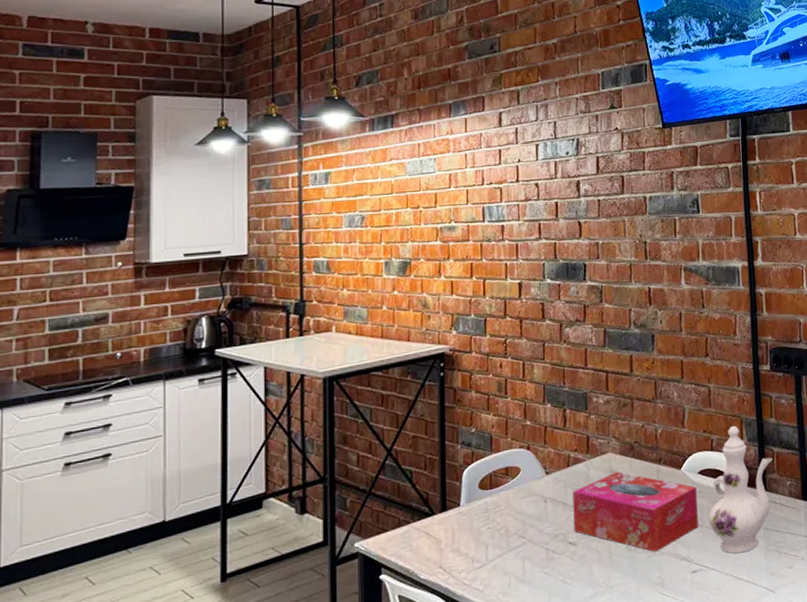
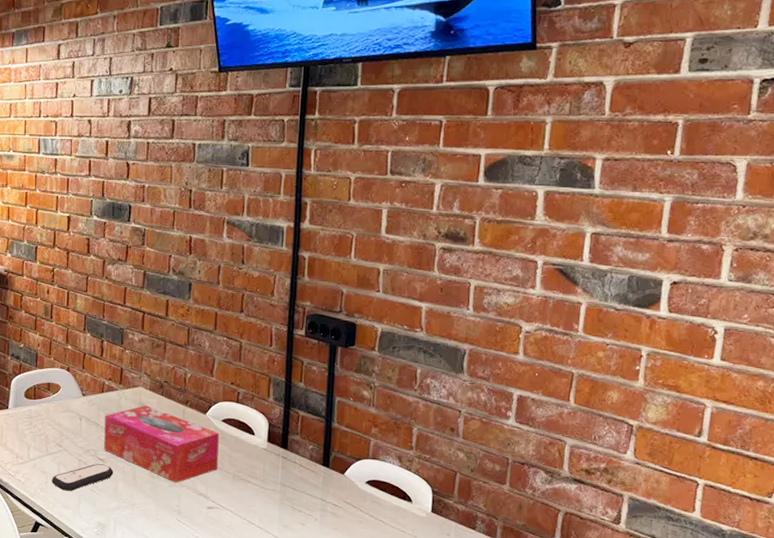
remote control: none [516,548,587,590] -> present [52,464,114,491]
ewer: present [709,425,772,554] -> none [228,383,297,501]

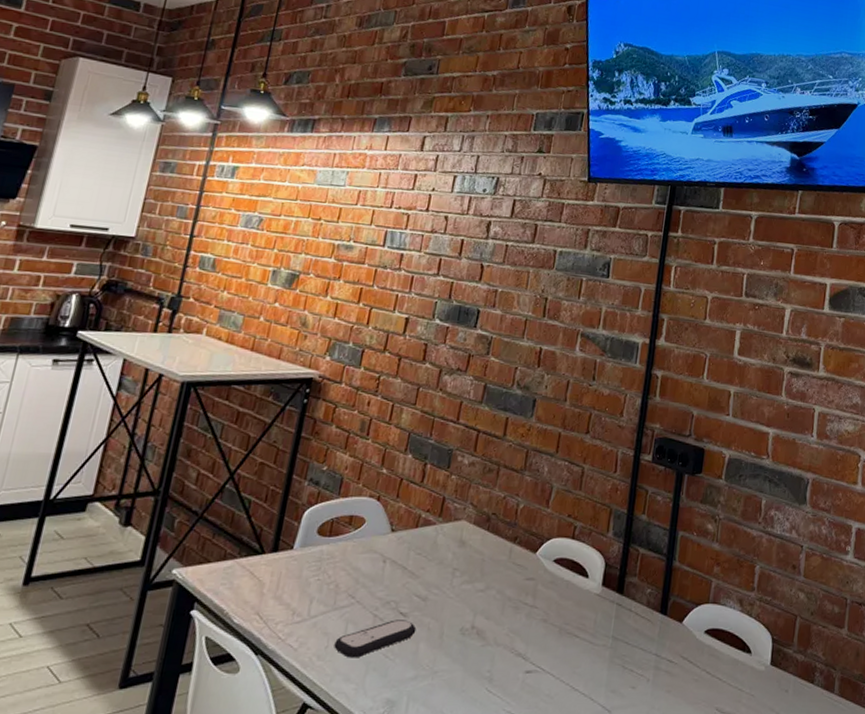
tissue box: present [104,405,219,483] -> none [408,542,549,641]

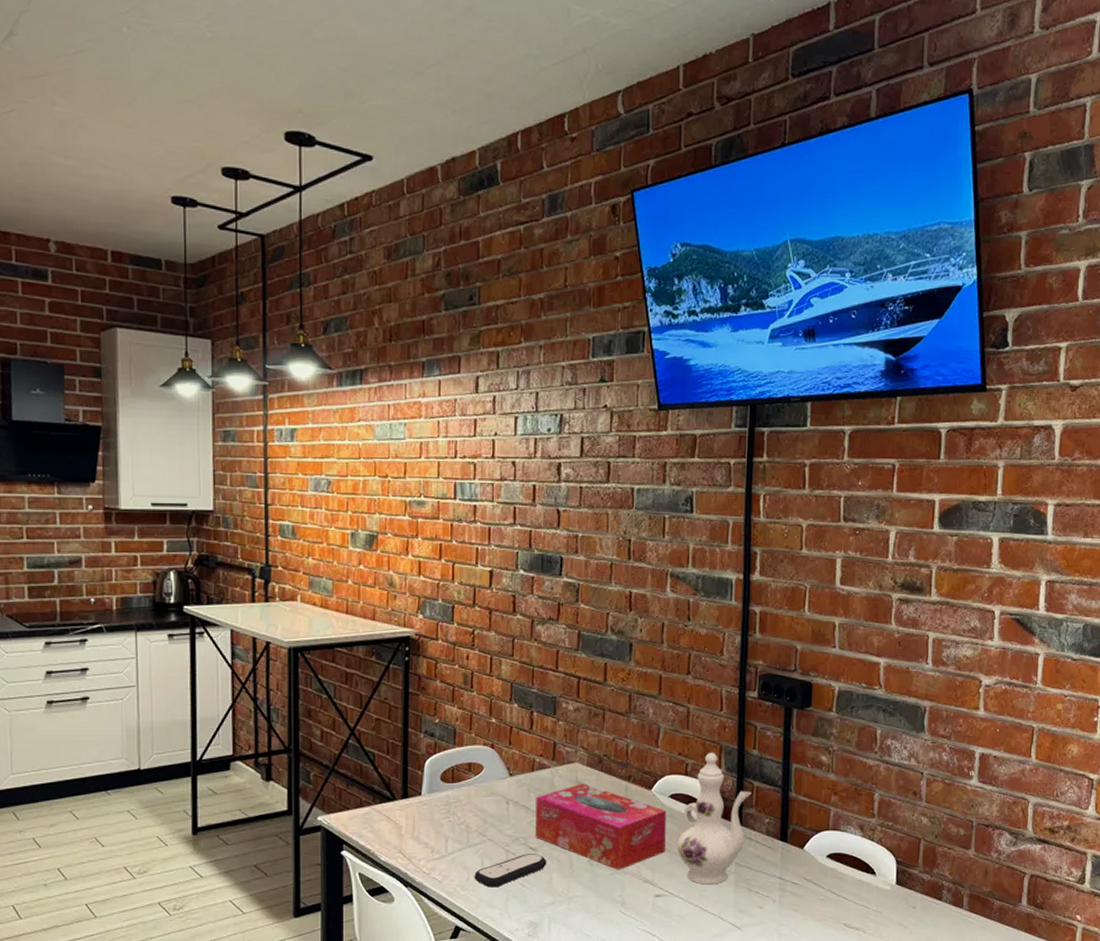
tissue box: none [408,542,549,641] -> present [535,783,666,870]
ewer: none [554,515,636,661] -> present [677,752,751,885]

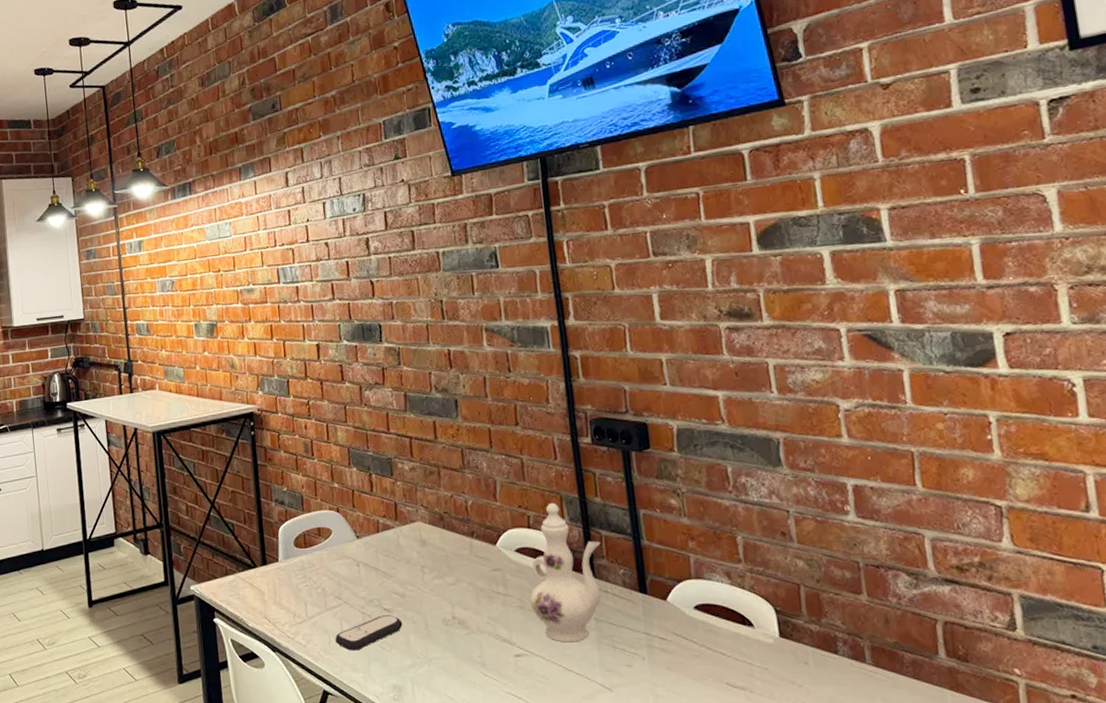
tissue box: present [535,783,666,870] -> none [384,541,519,629]

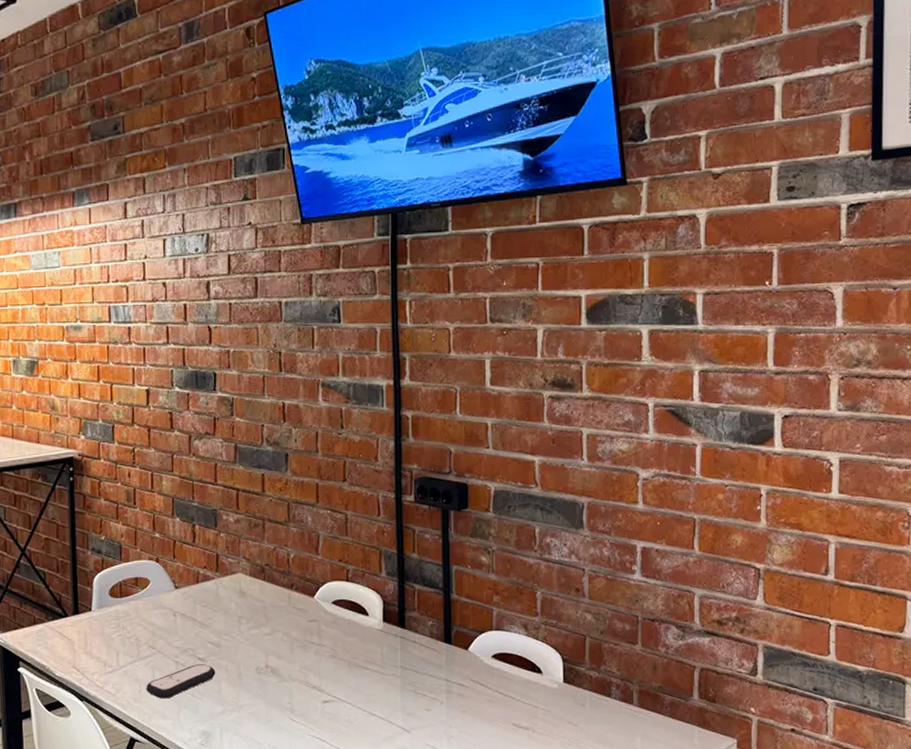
ewer: present [530,502,601,643] -> none [342,557,413,689]

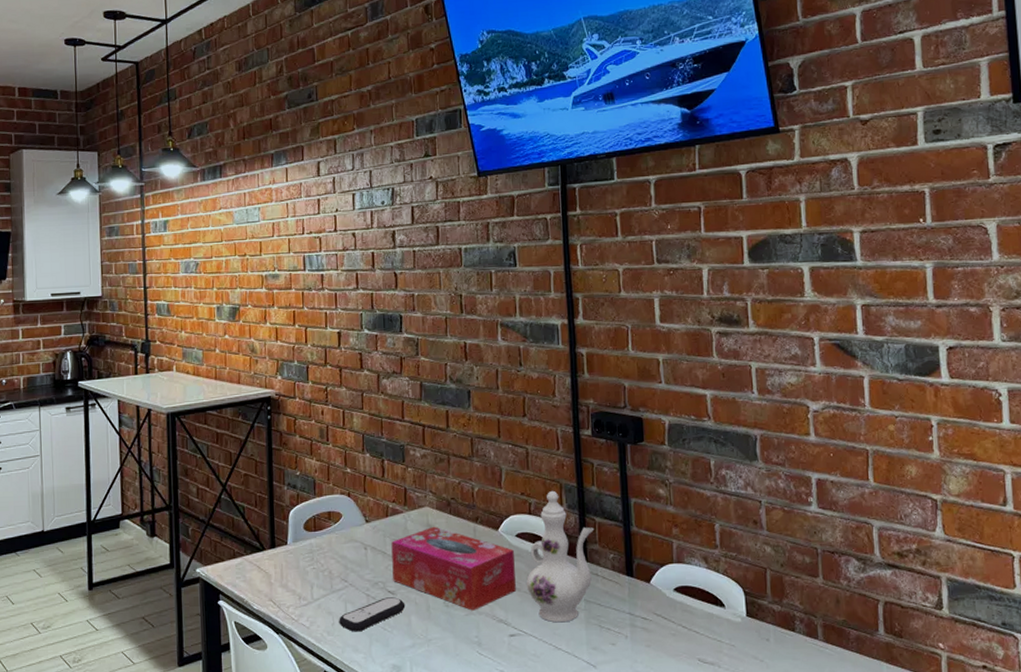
tissue box: none [202,593,331,677] -> present [391,526,516,611]
ewer: none [342,557,413,689] -> present [526,490,594,623]

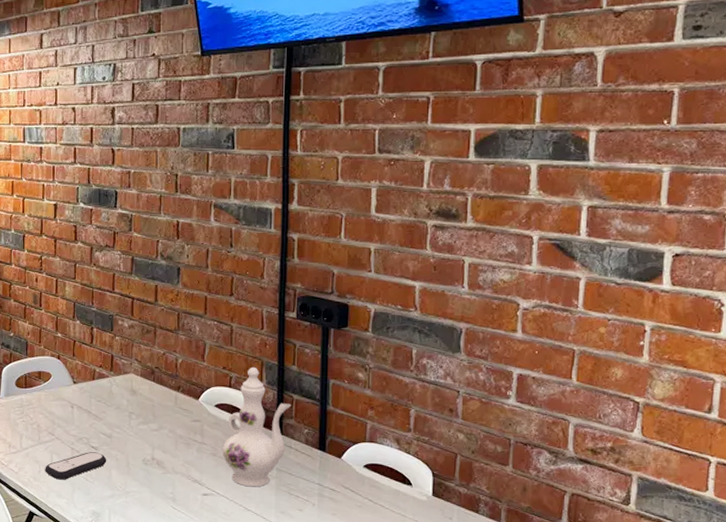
tissue box: present [391,526,516,611] -> none [96,391,212,470]

